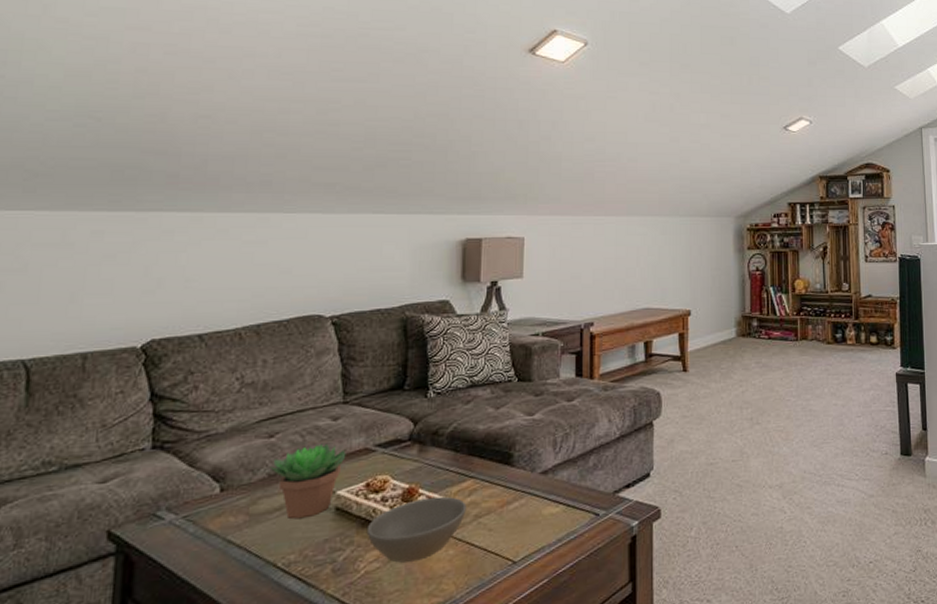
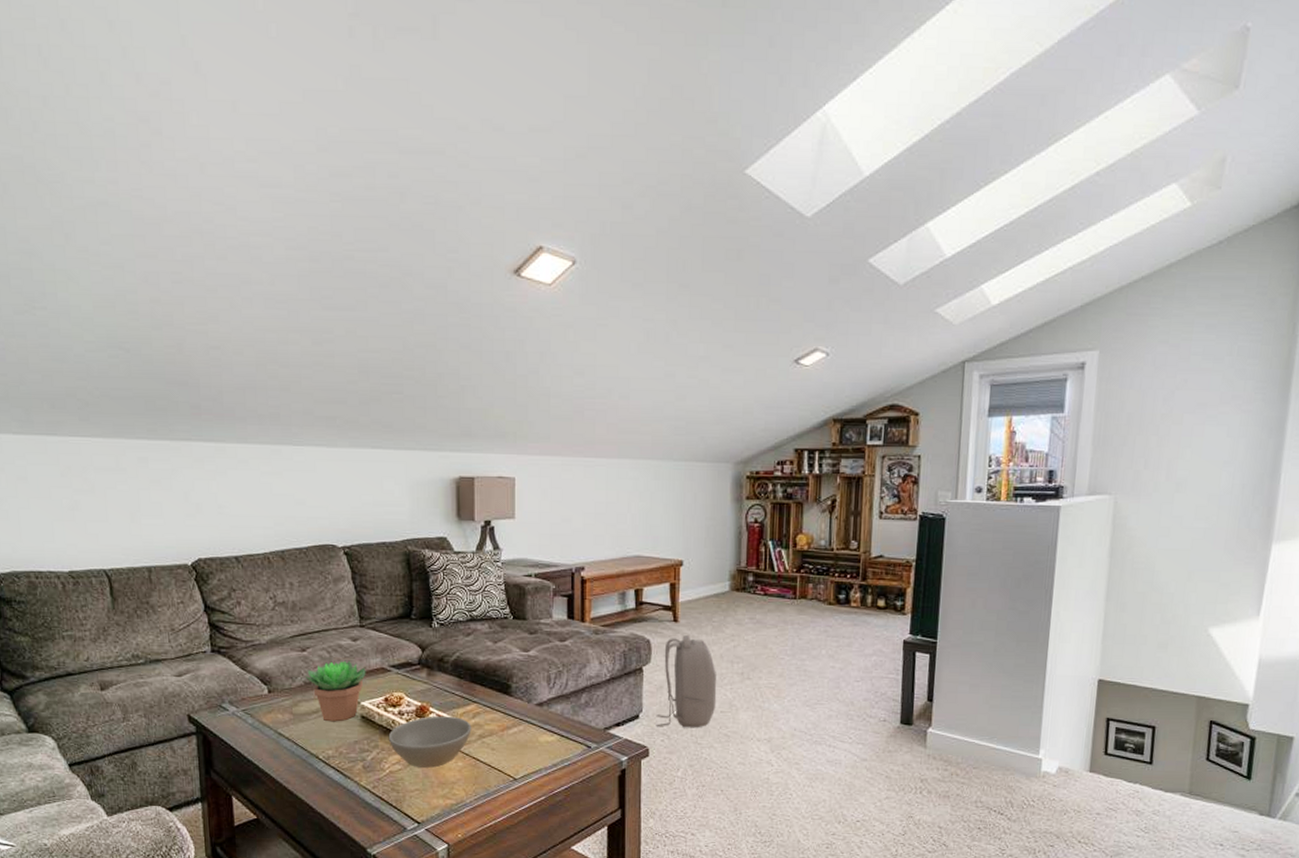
backpack: none [667,383,728,485] -> present [656,634,717,728]

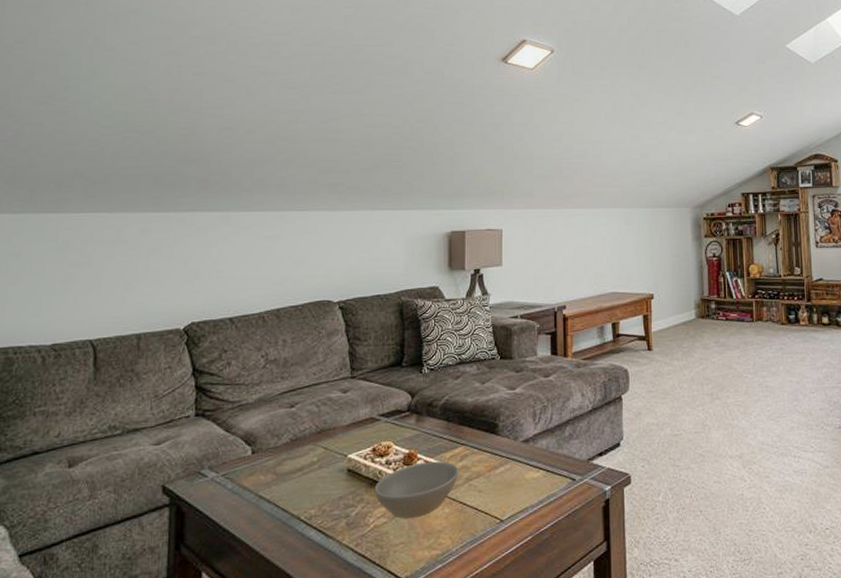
succulent plant: present [306,660,366,722] -> none [293,413,355,479]
backpack: present [656,634,717,728] -> none [636,361,691,454]

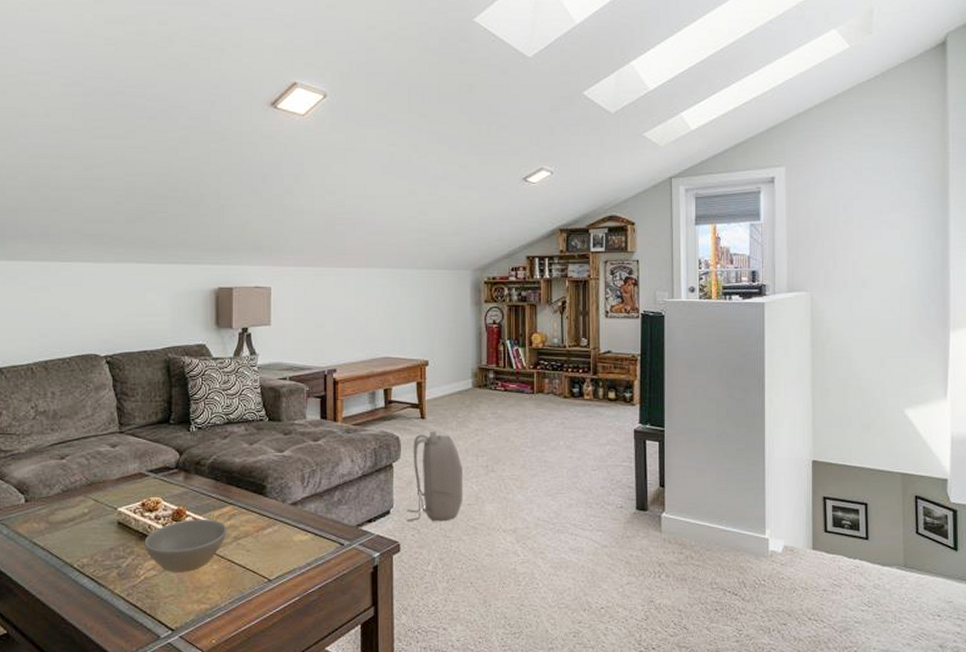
backpack: none [636,361,691,454] -> present [406,430,464,522]

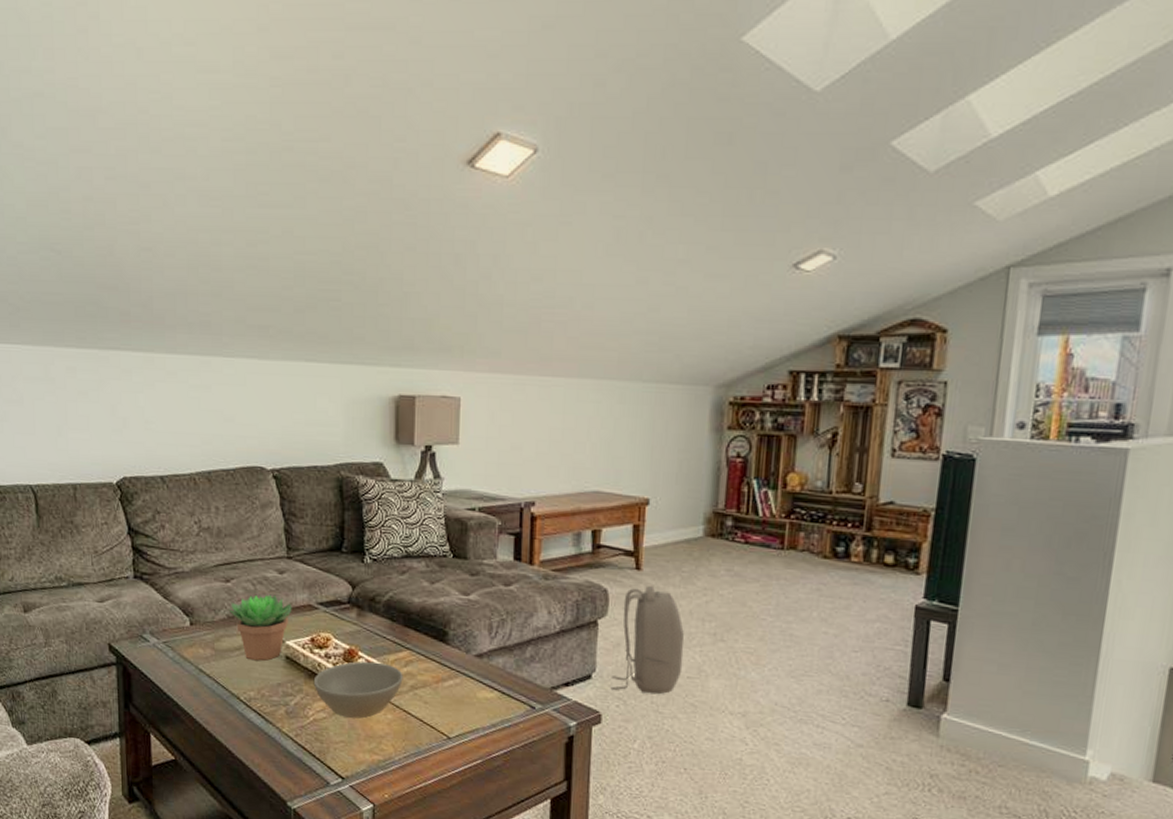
succulent plant: none [64,466,124,529] -> present [229,594,292,662]

